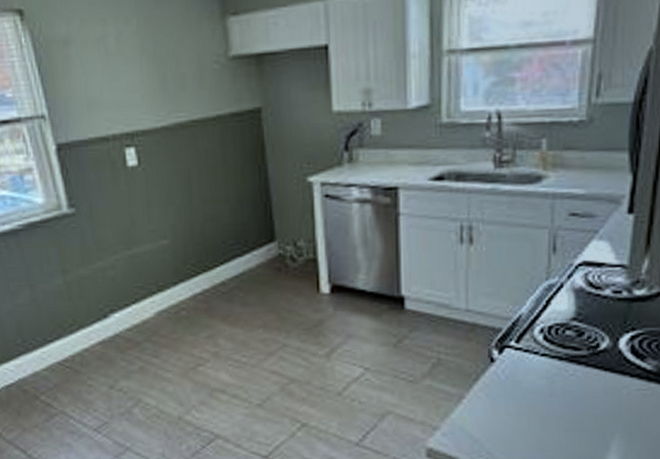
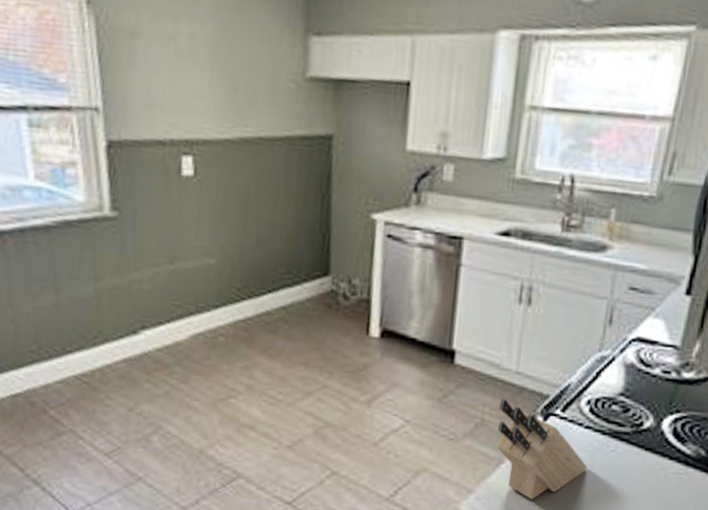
knife block: none [454,336,548,430] -> present [497,398,587,499]

